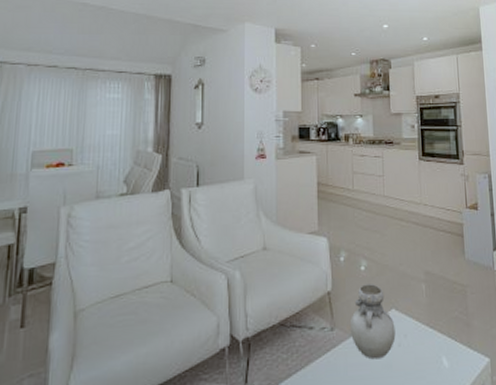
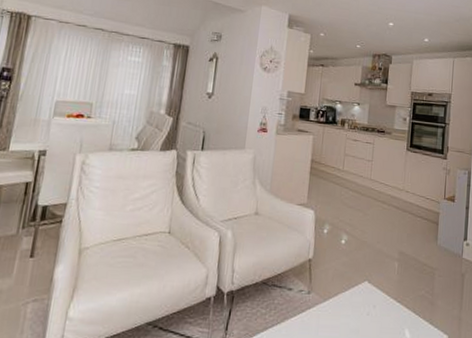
vase: present [349,284,396,360] -> none [324,256,366,324]

